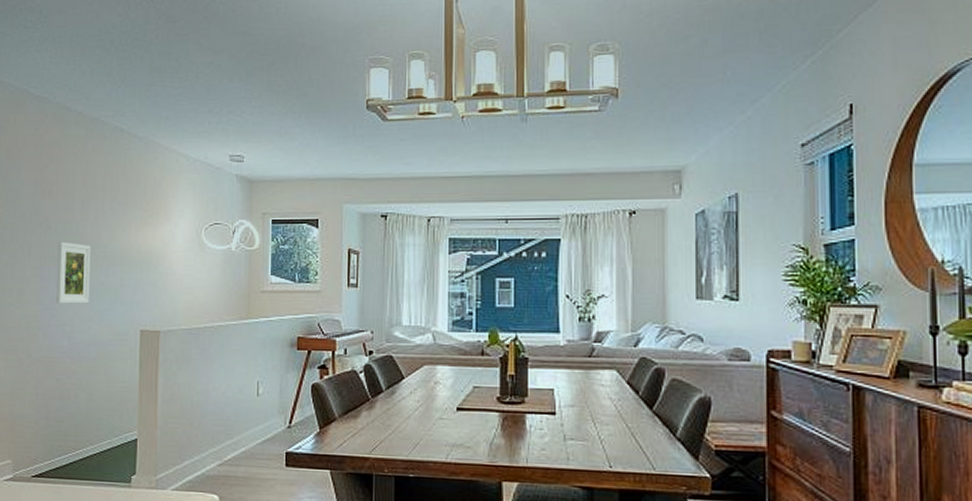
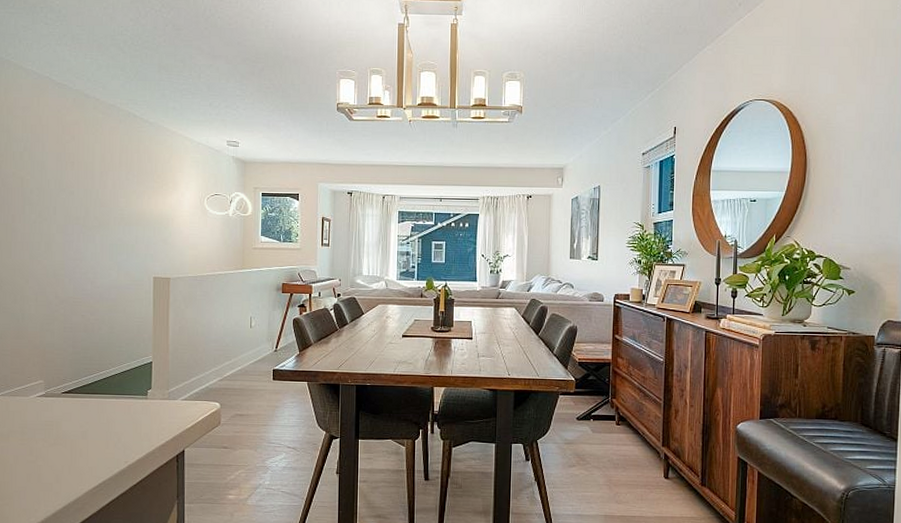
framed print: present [56,241,91,304] -> none [80,205,109,256]

